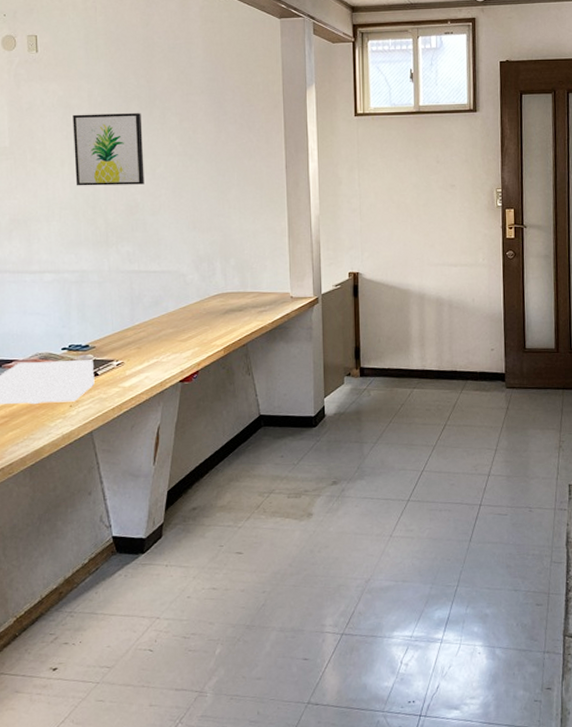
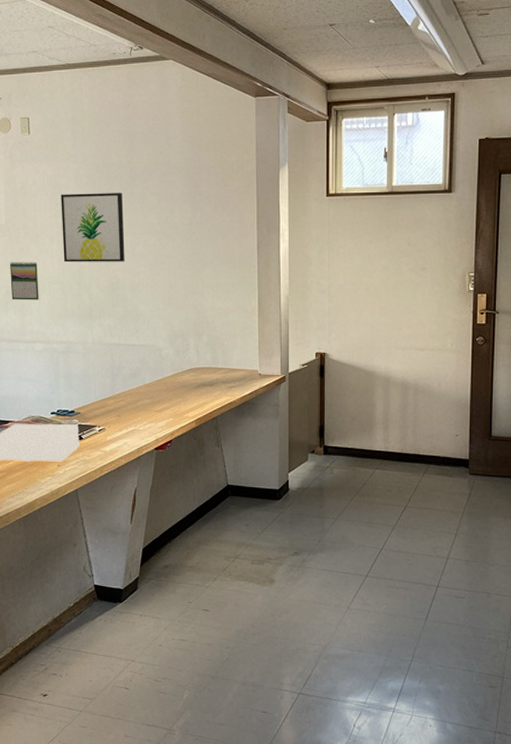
calendar: none [15,186,48,228] -> present [10,262,39,300]

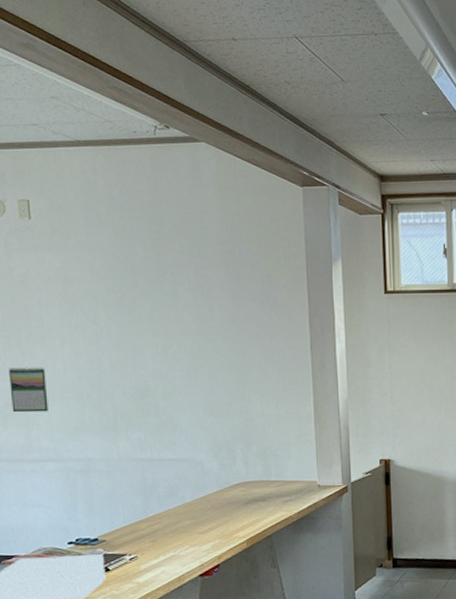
wall art: present [61,193,125,262] -> none [73,288,156,367]

